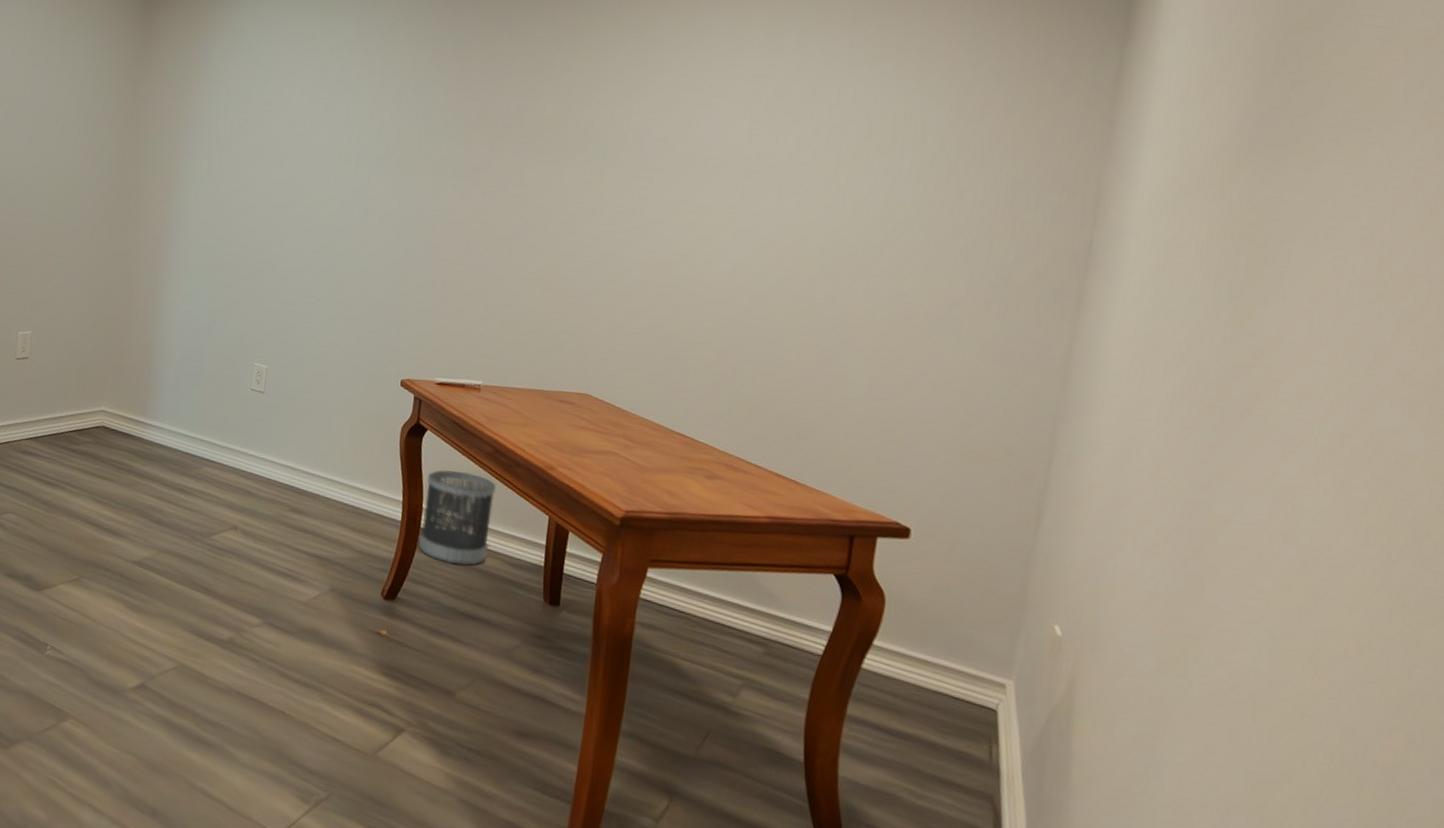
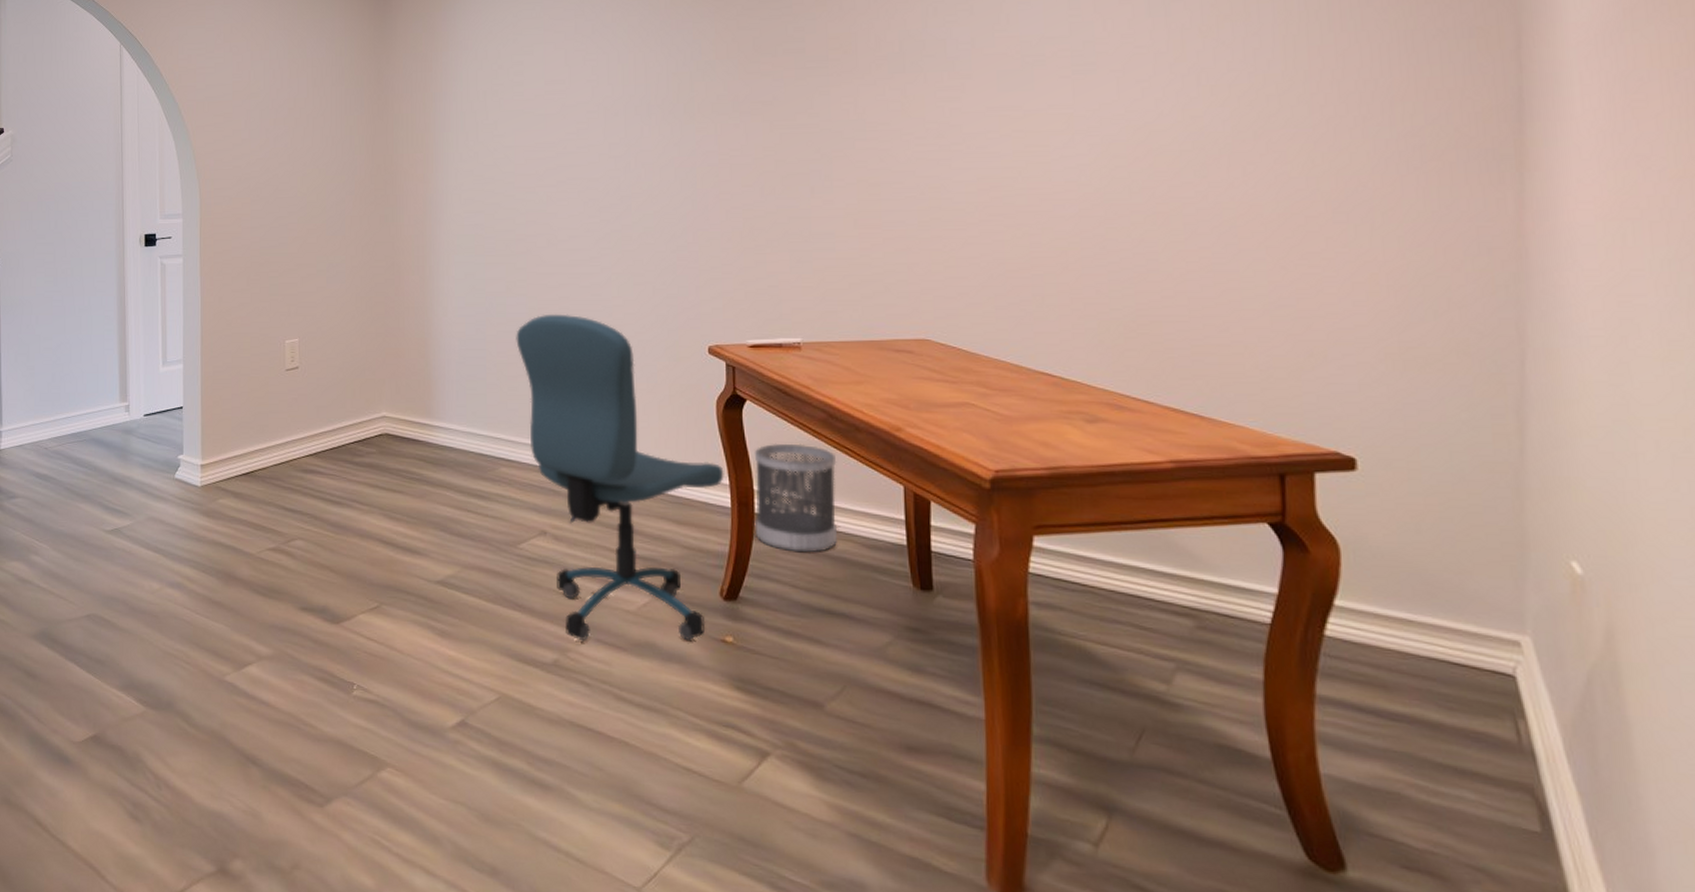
office chair: none [231,335,400,631] -> present [516,314,724,641]

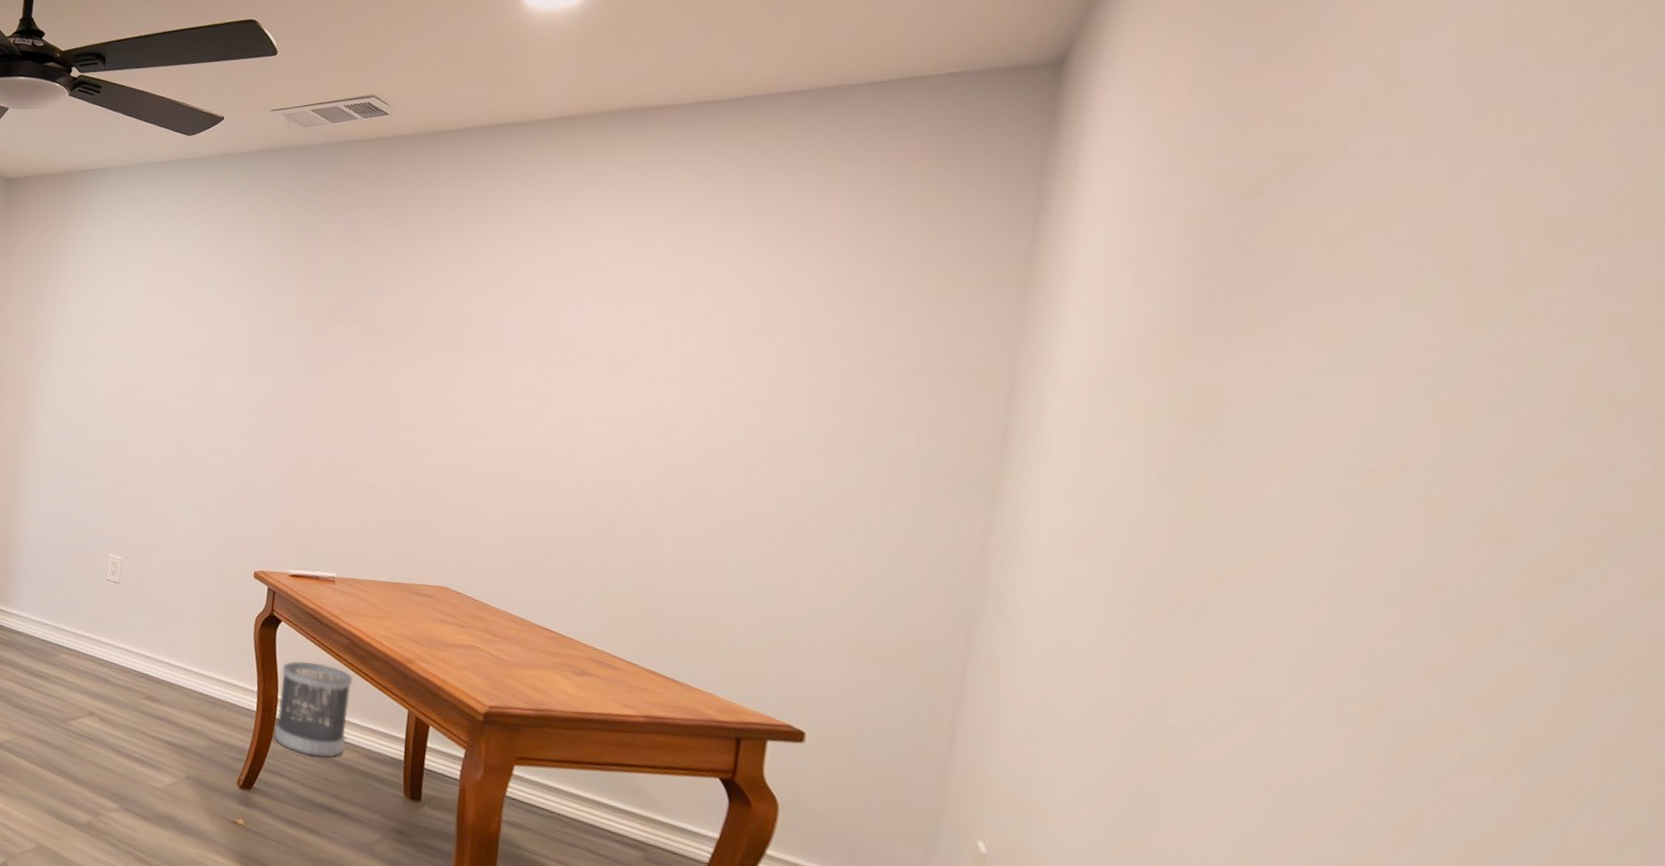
office chair: present [516,314,724,641] -> none [87,527,254,819]

